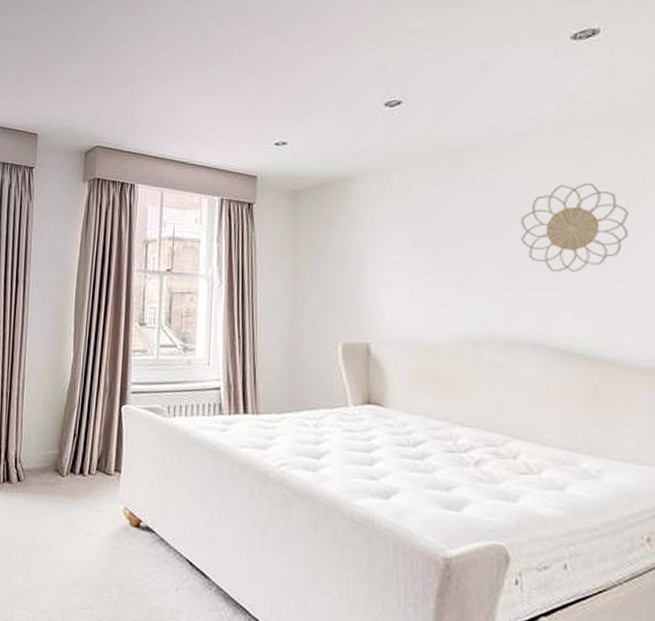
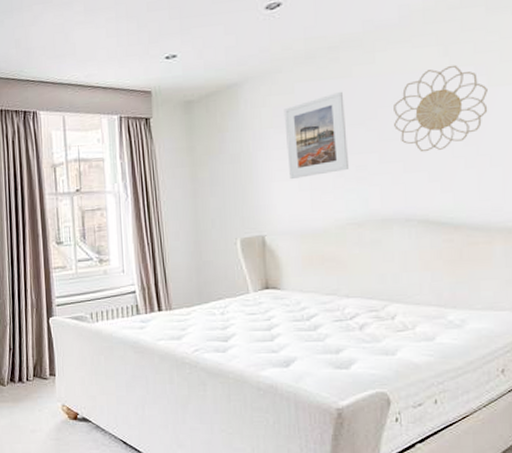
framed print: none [399,197,470,285] -> present [284,91,350,179]

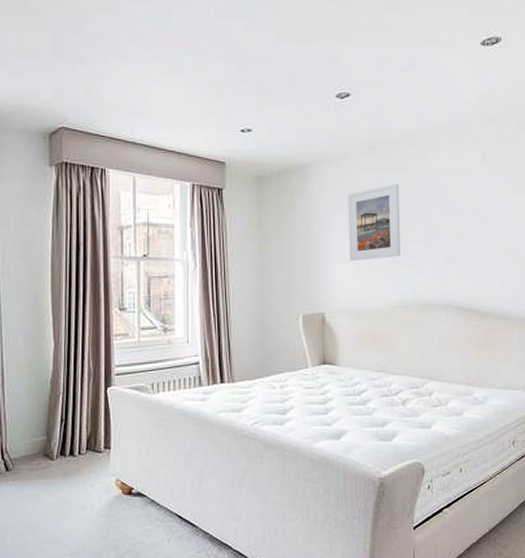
decorative wall piece: present [394,65,488,153] -> none [440,171,513,246]

